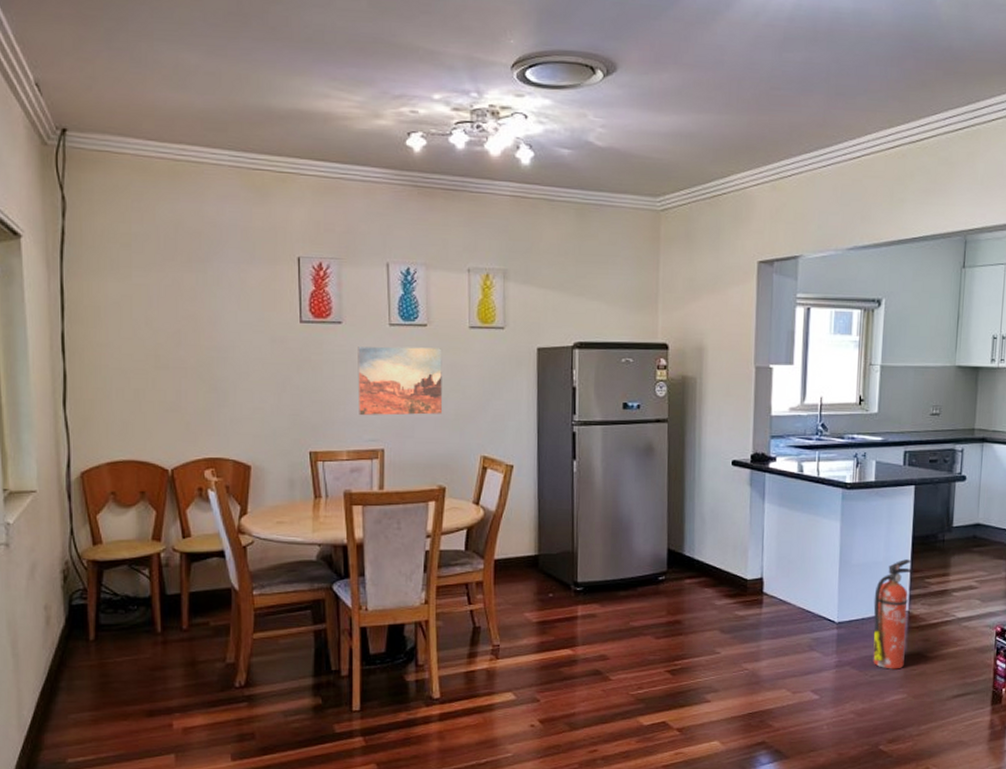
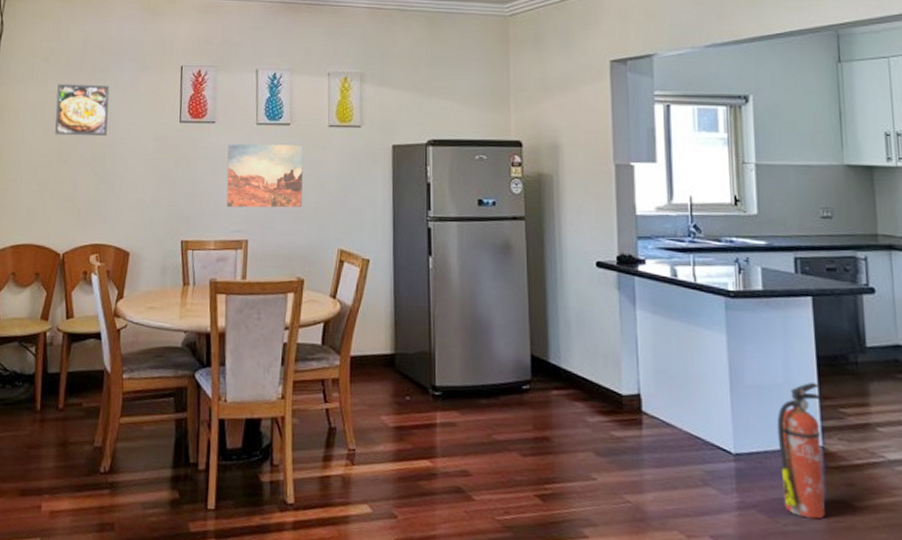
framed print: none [146,275,214,338] -> present [55,83,110,136]

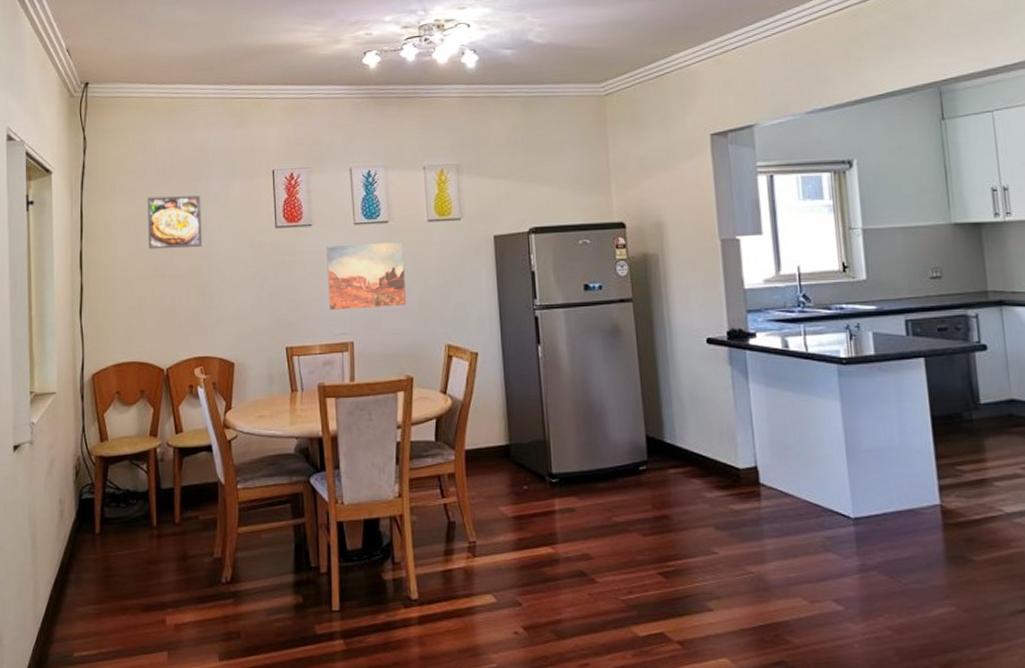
fire extinguisher: present [776,383,825,519] -> none [894,443,946,576]

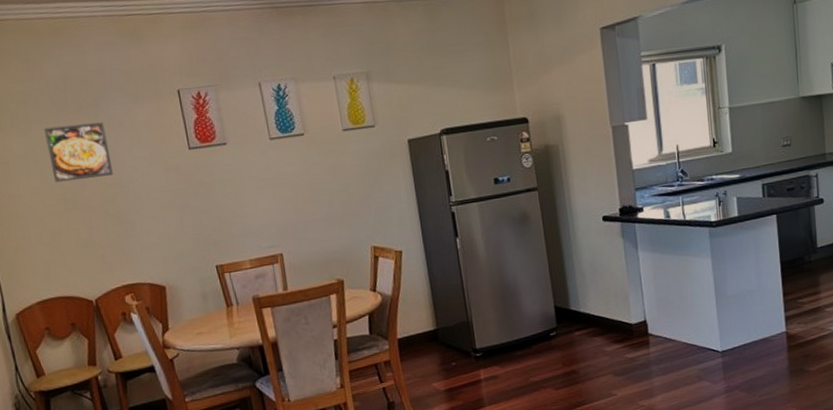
wall art: present [327,242,407,310] -> none [244,153,331,225]

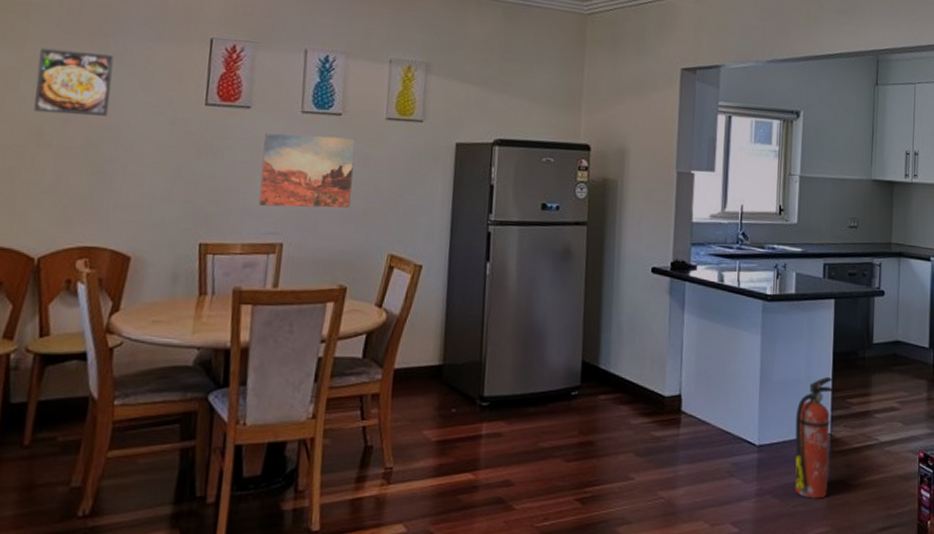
wall art: none [244,153,331,225] -> present [259,133,356,208]
fire extinguisher: none [752,284,789,388] -> present [795,377,835,499]

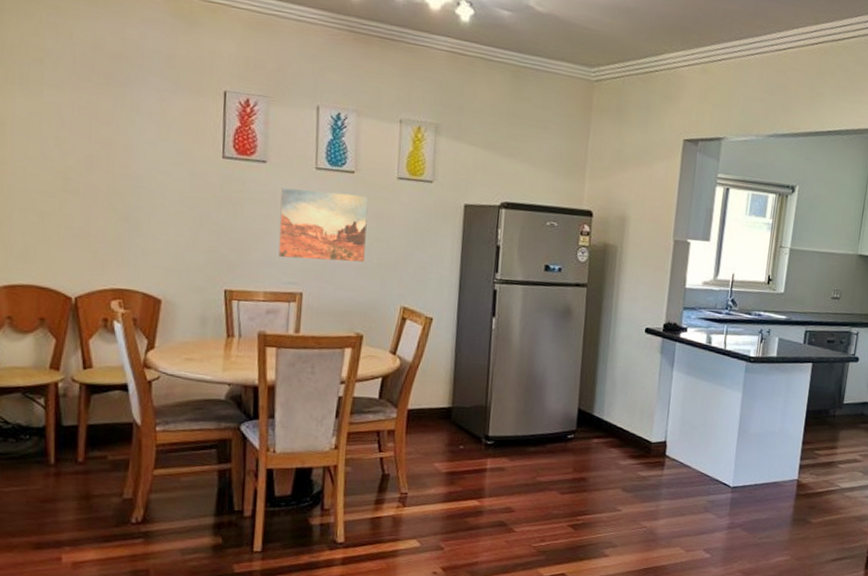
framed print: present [33,47,114,116] -> none [57,94,131,165]
fire extinguisher: present [795,377,835,499] -> none [762,431,805,533]

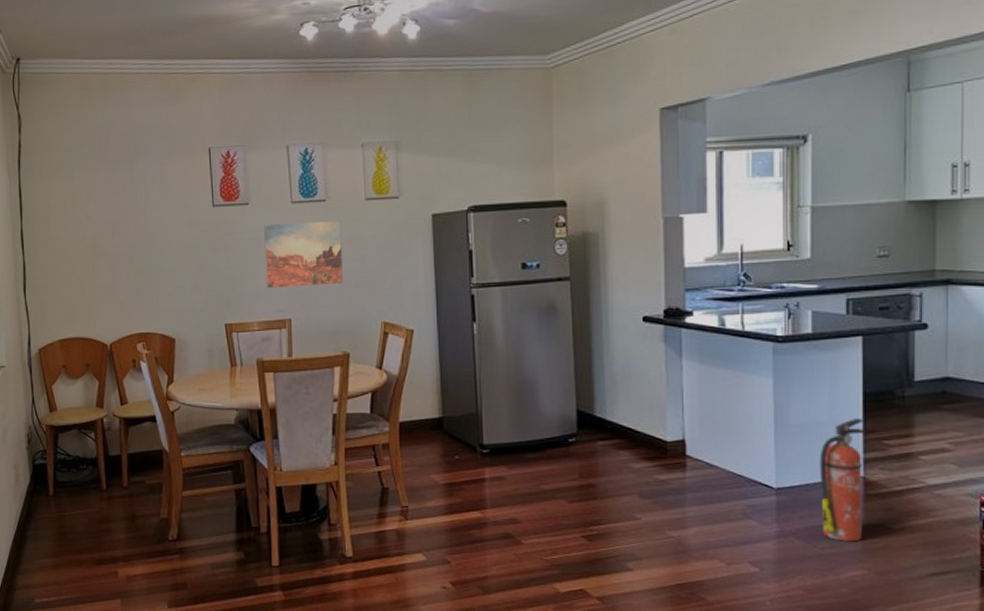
fire extinguisher: none [762,431,805,533] -> present [819,419,867,542]

